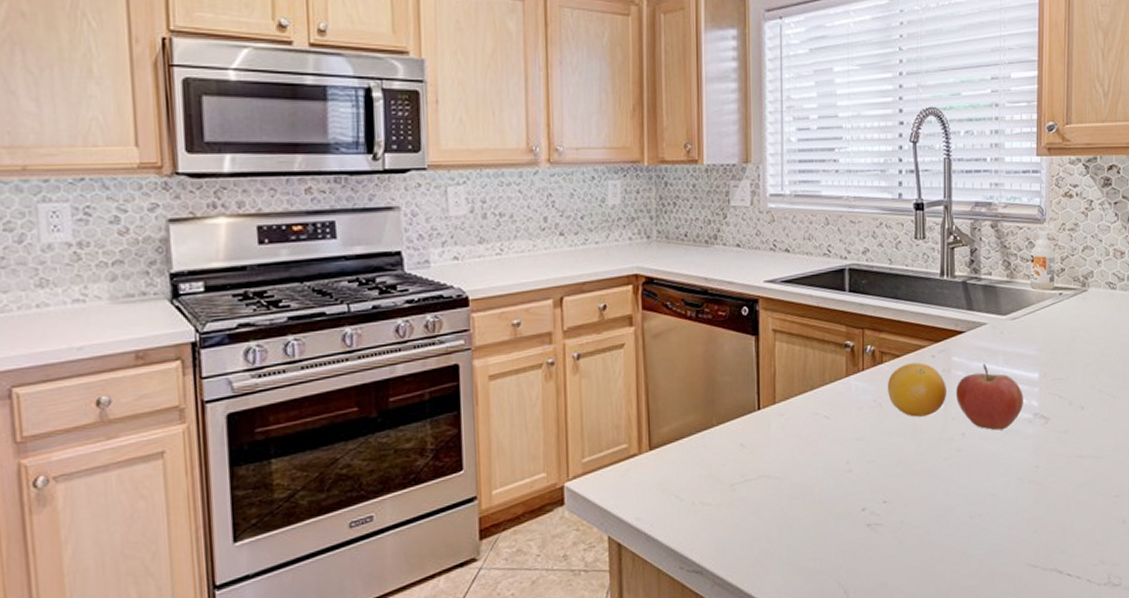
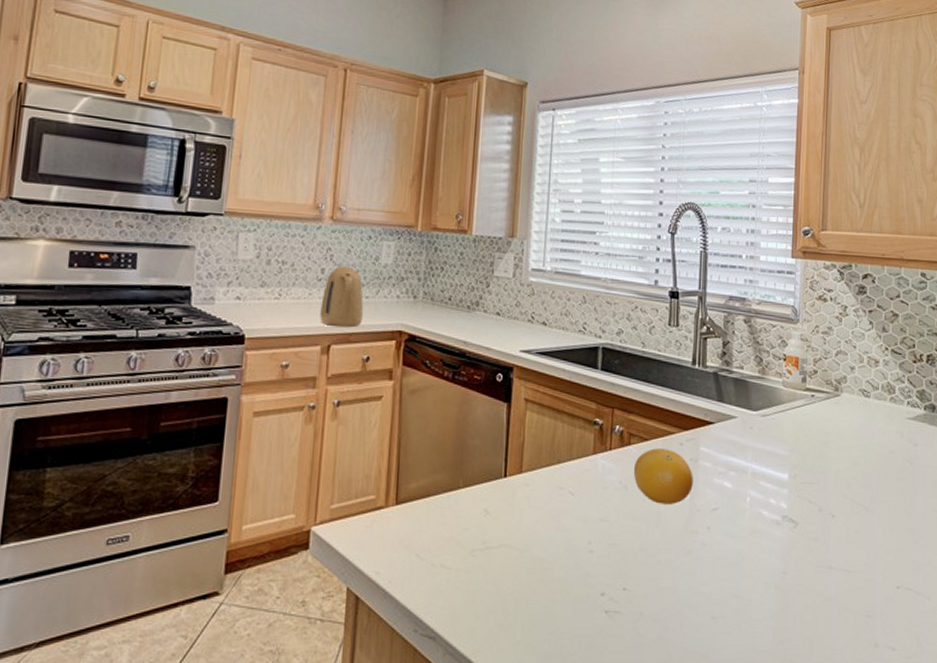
kettle: none [547,212,595,278] -> present [320,266,364,328]
apple: present [955,364,1023,431] -> none [702,458,772,529]

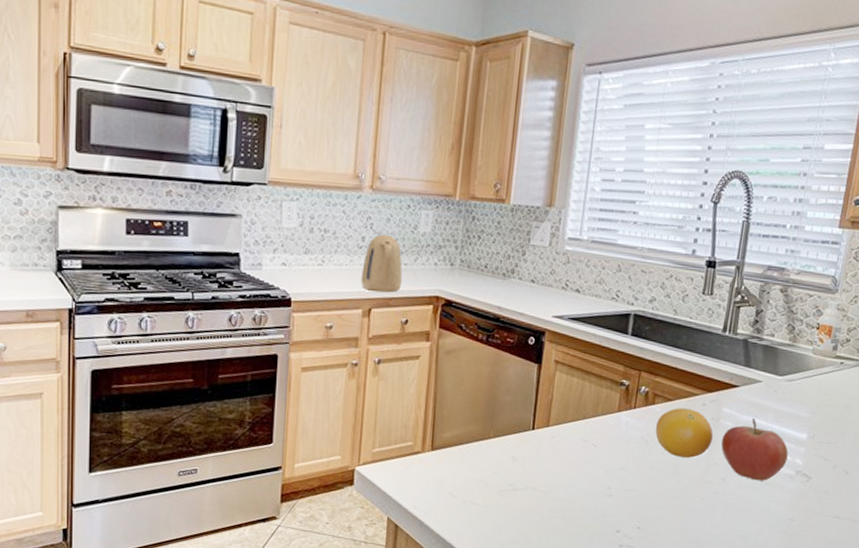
apple: none [702,458,772,529] -> present [721,418,789,481]

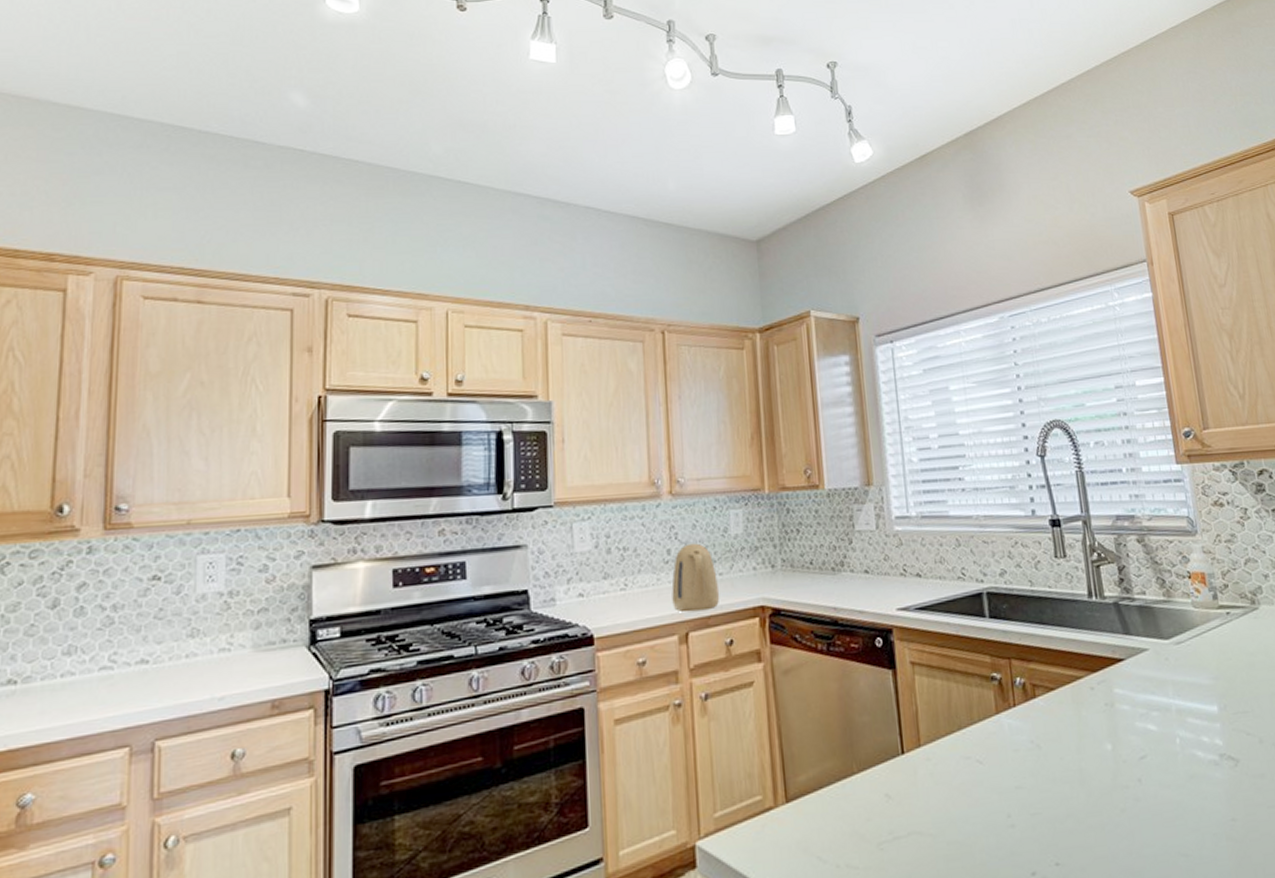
fruit: present [655,408,713,458] -> none [1044,696,1114,760]
apple: present [721,418,789,481] -> none [1123,696,1205,775]

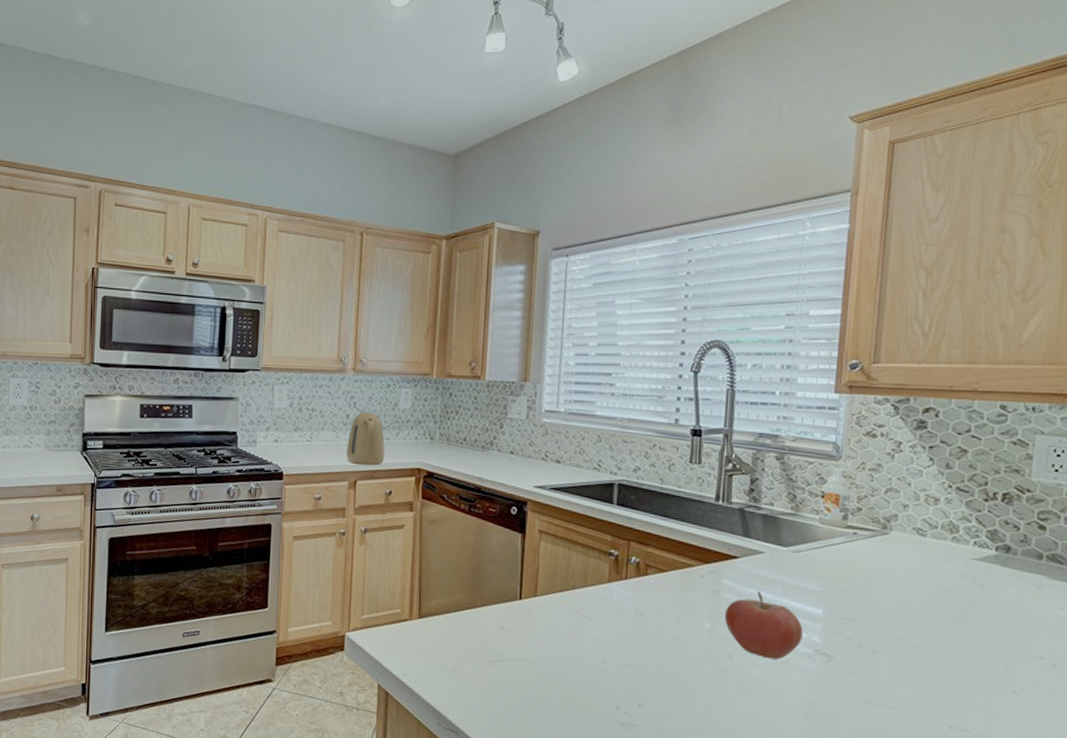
apple: none [1123,696,1205,775] -> present [724,591,803,660]

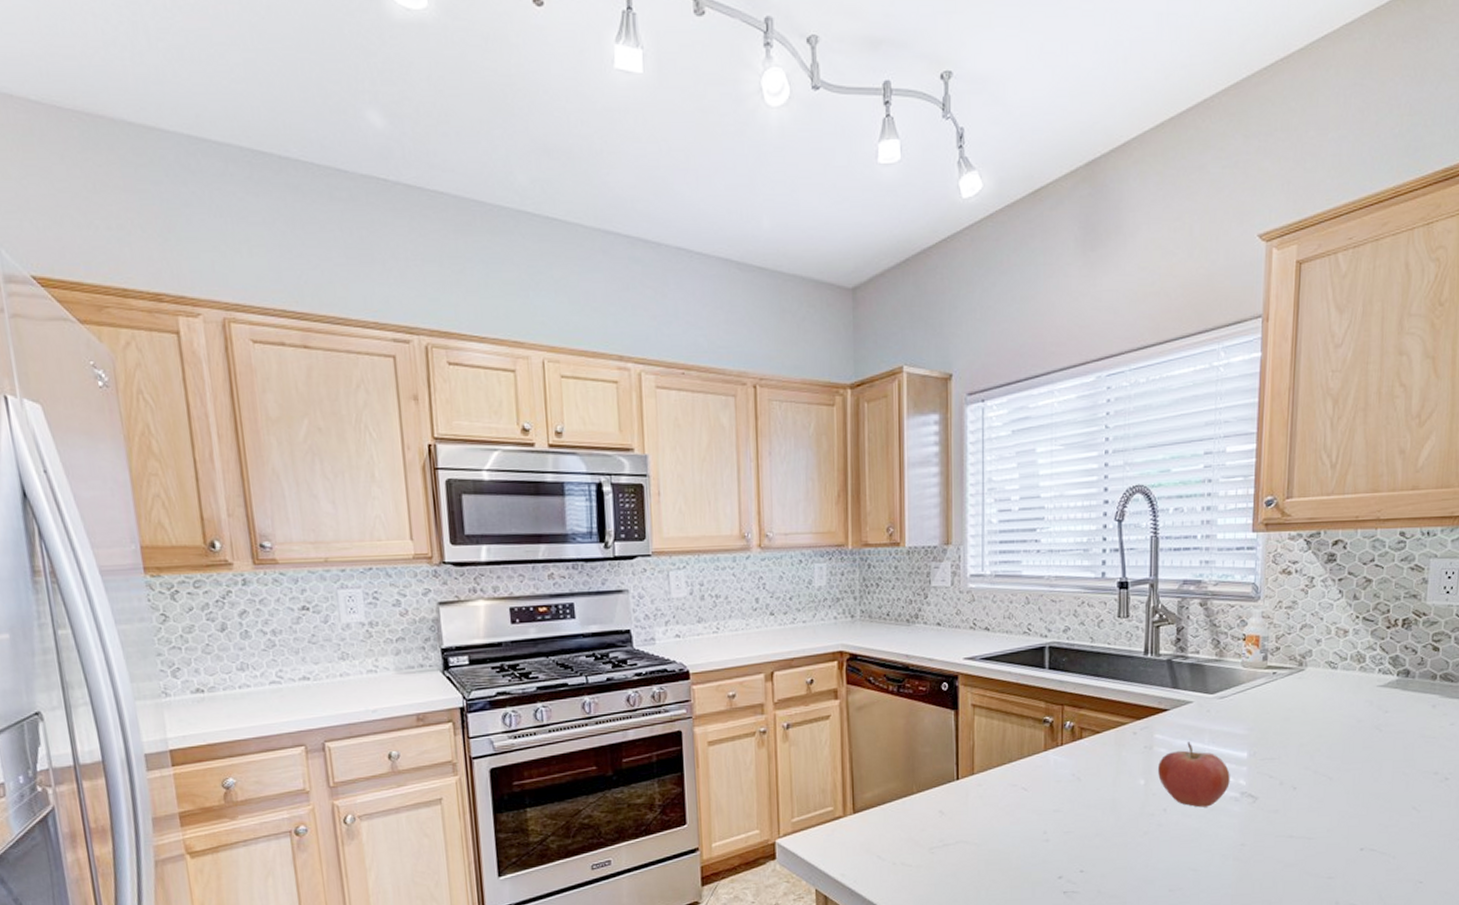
kettle: present [346,412,385,466] -> none [759,593,803,654]

